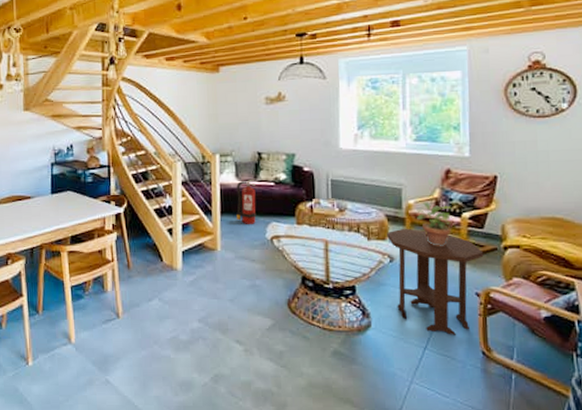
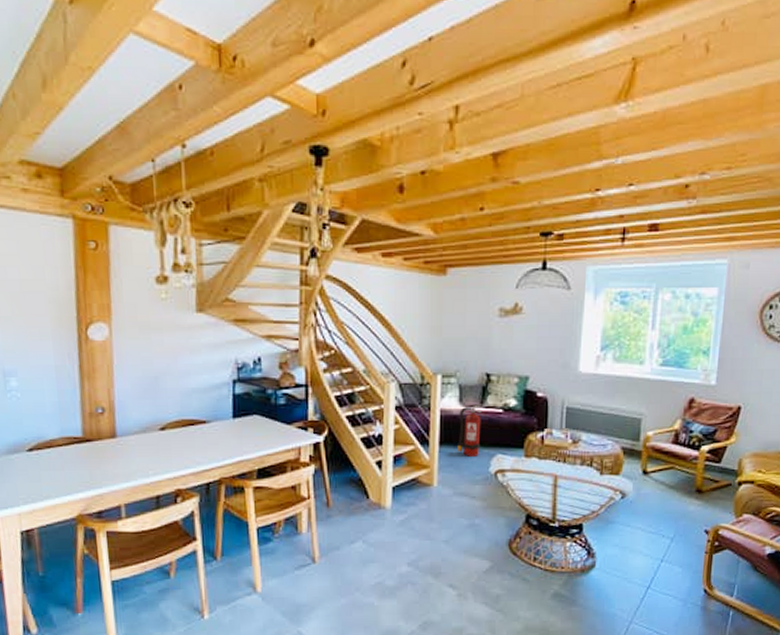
side table: present [387,228,484,335] -> none [621,462,718,574]
potted plant: present [417,202,453,246] -> none [654,434,693,482]

